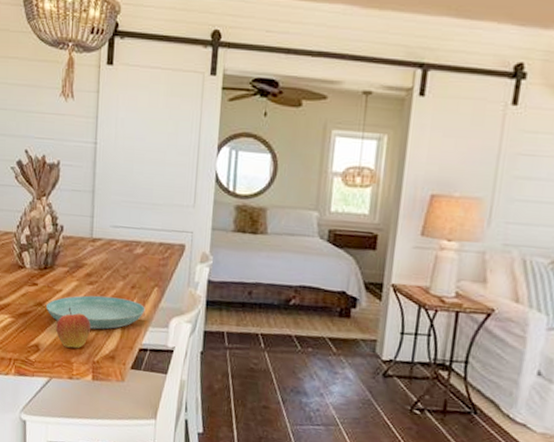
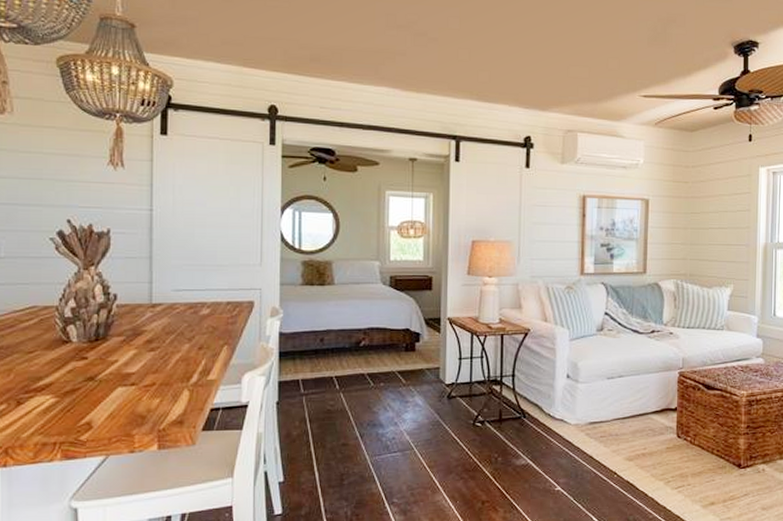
saucer: present [46,295,145,330] -> none [99,361,215,396]
fruit: present [56,307,90,349] -> none [112,377,153,420]

